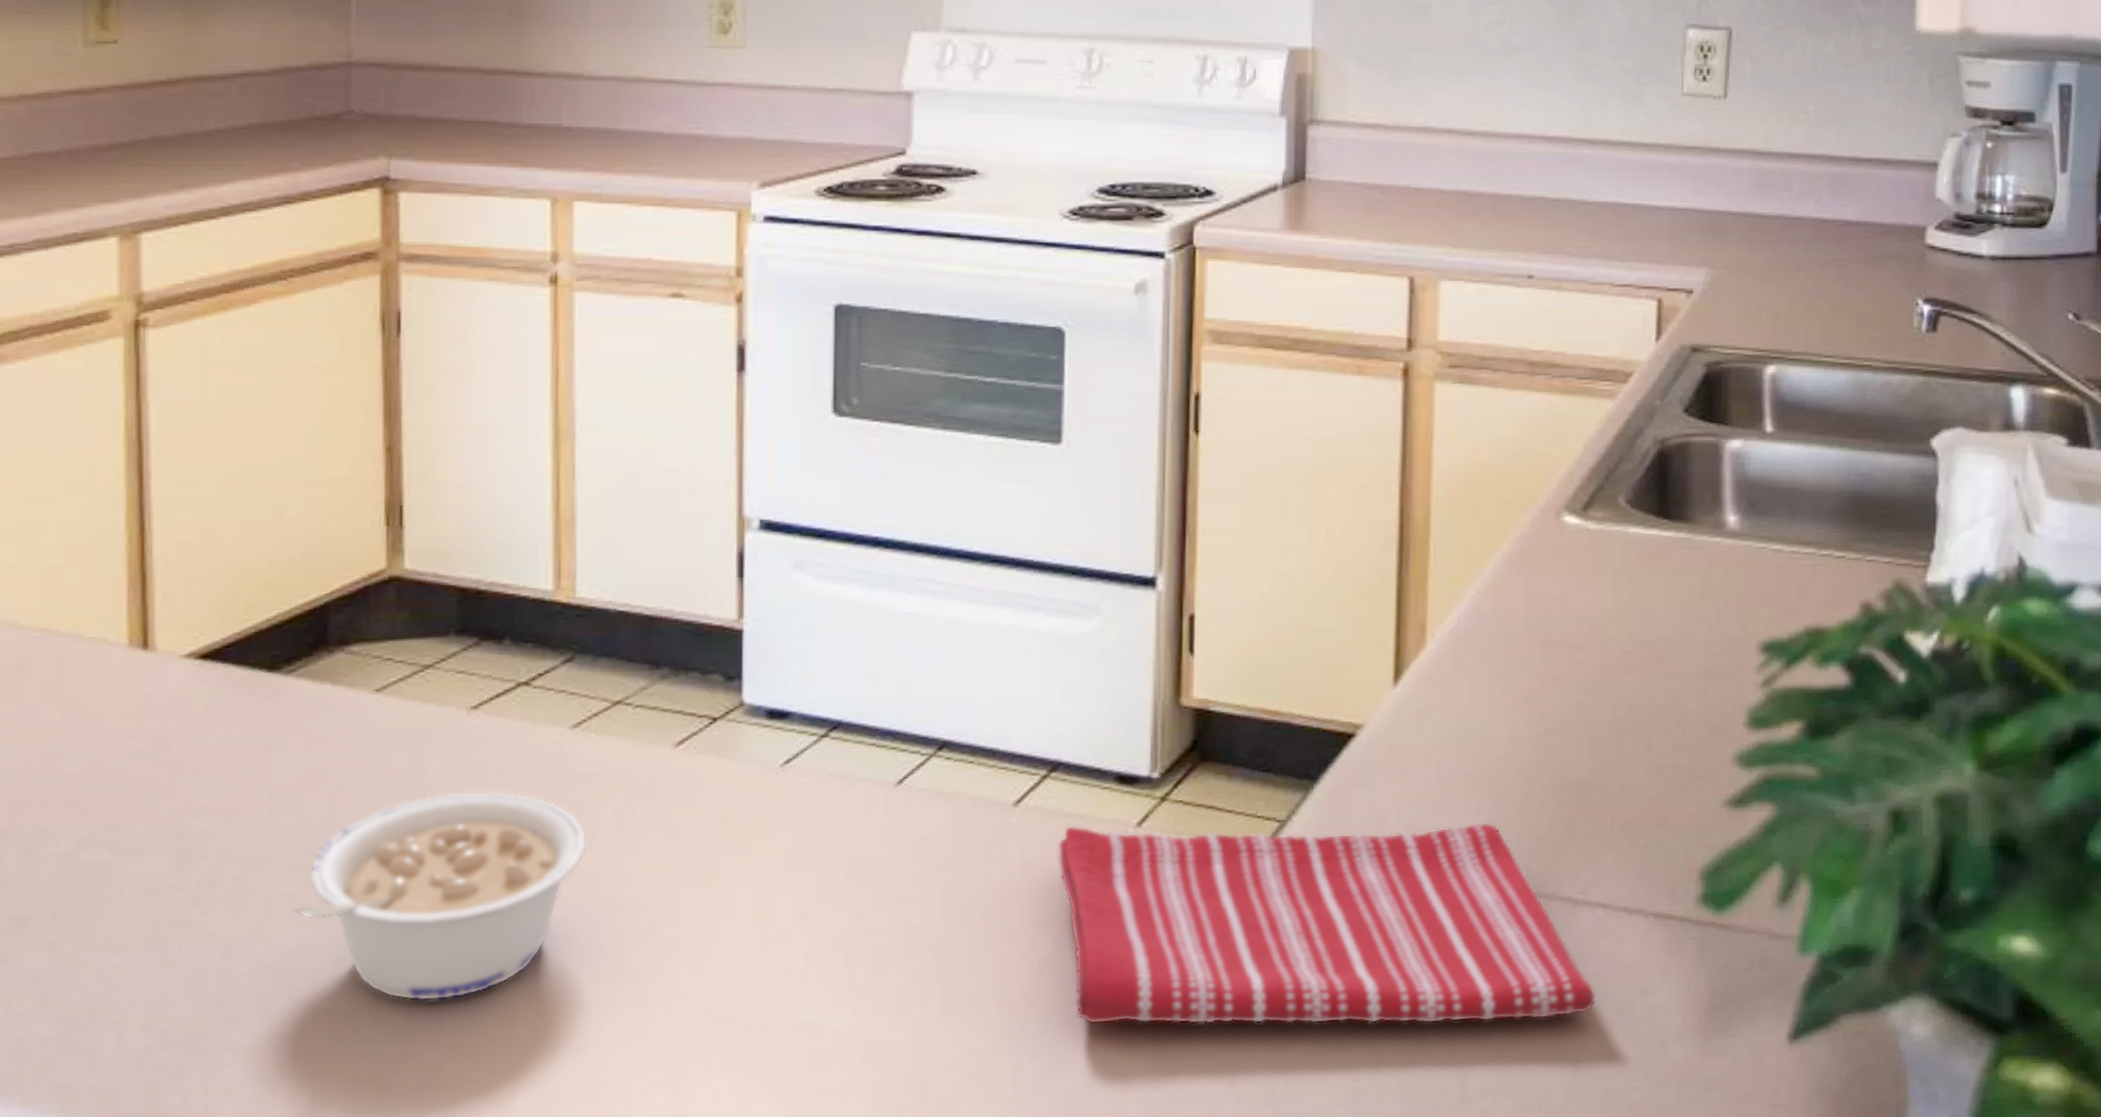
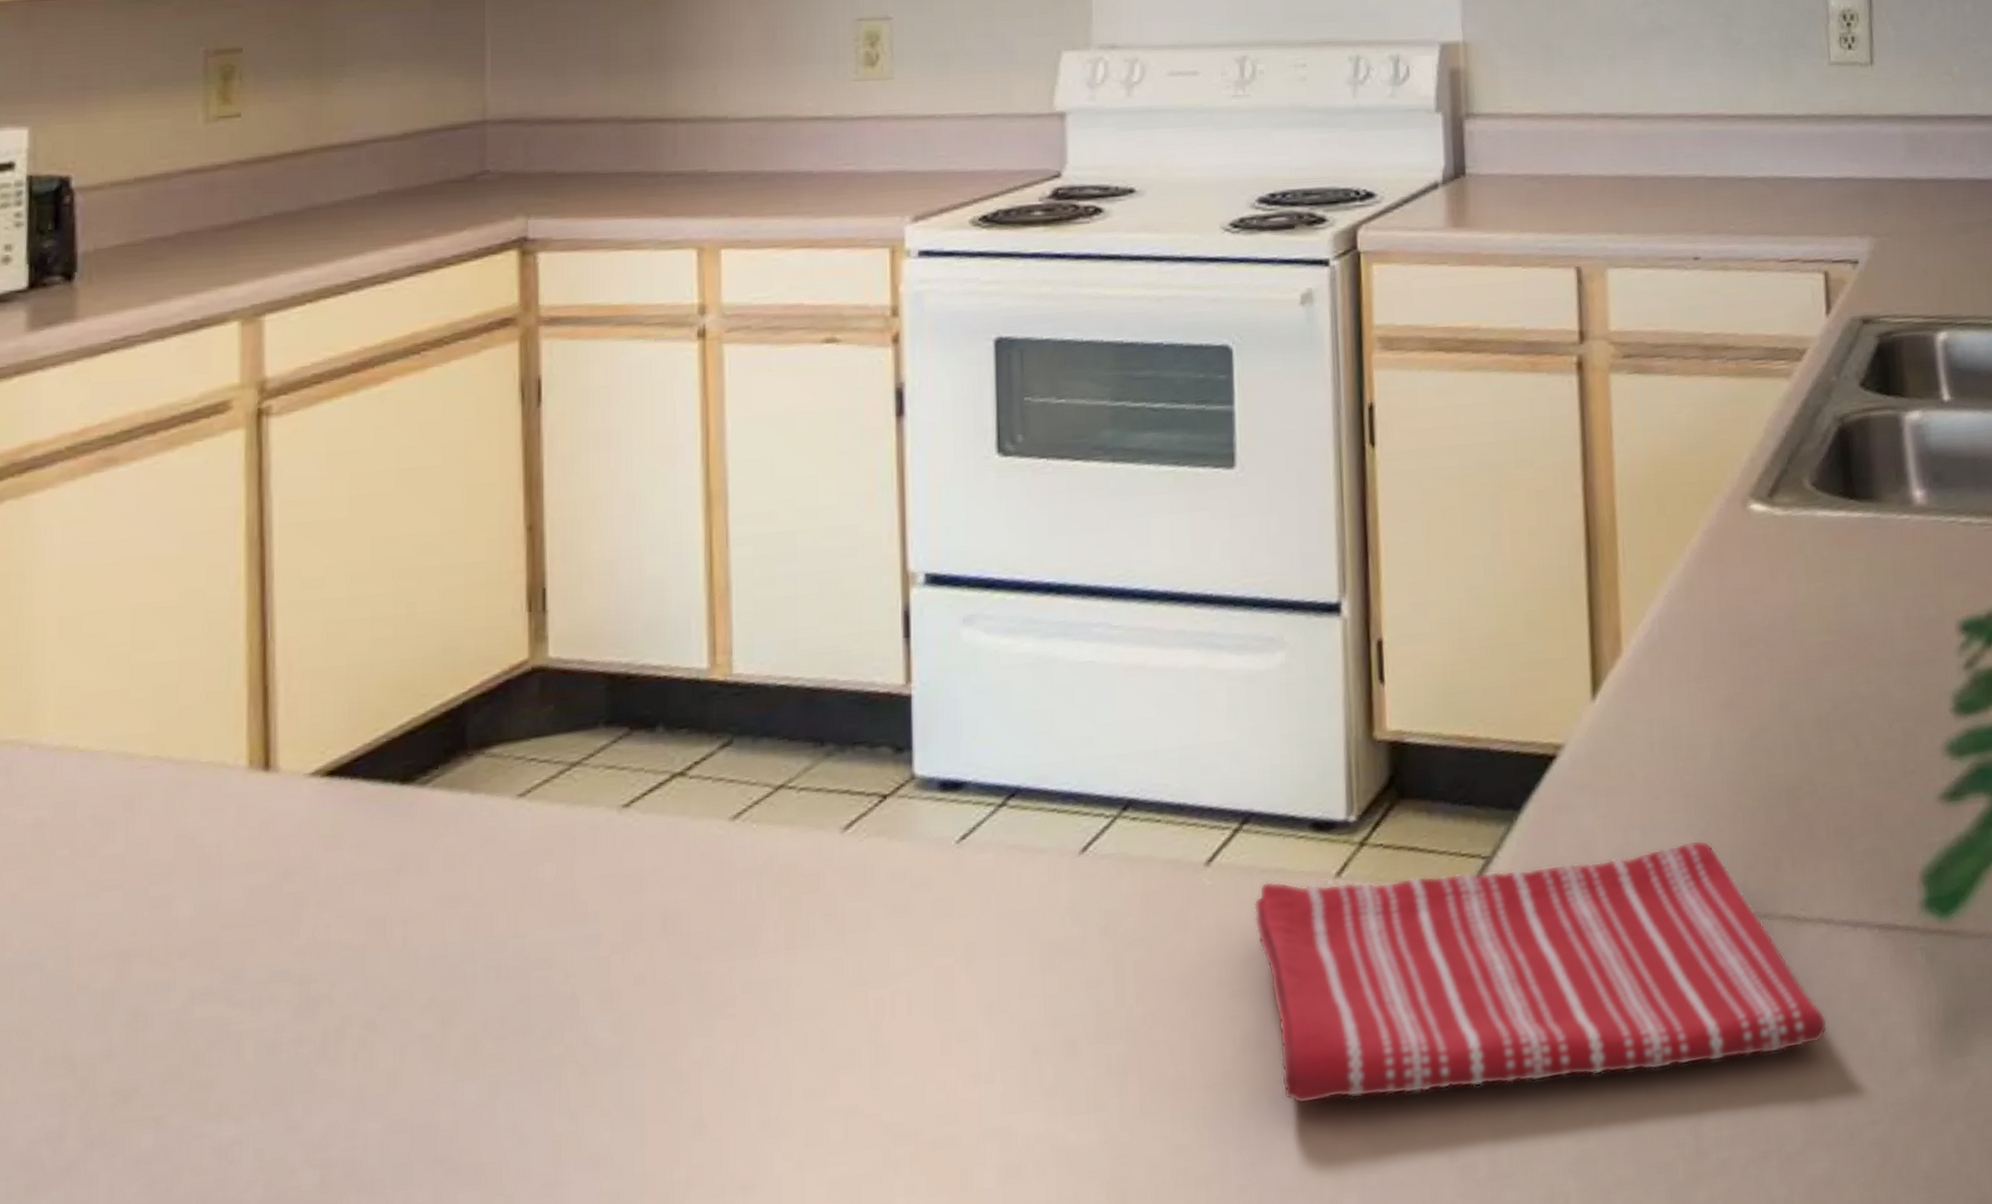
legume: present [293,790,588,1002] -> none [429,896,752,1148]

